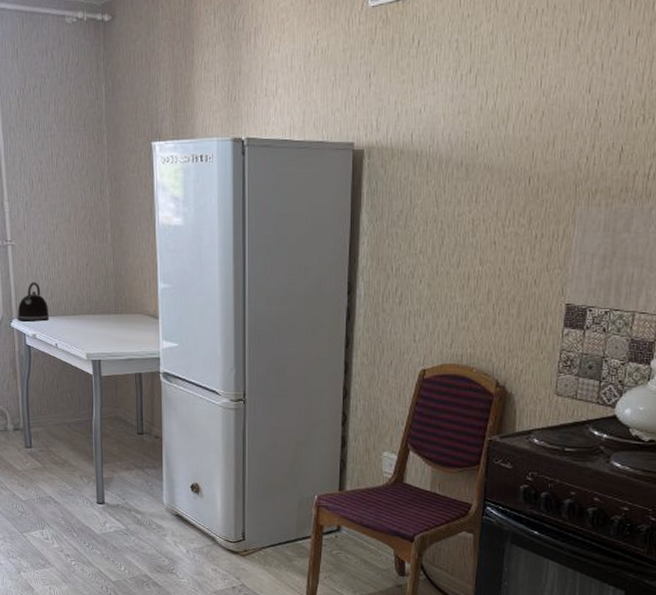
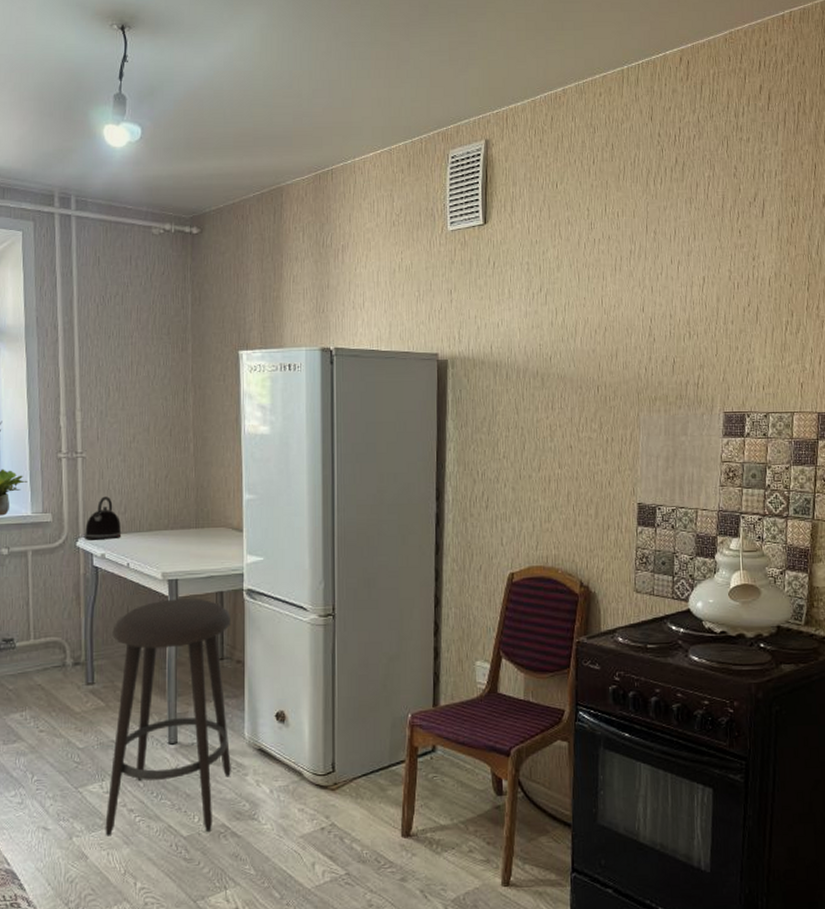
stool: none [45,378,152,579] -> present [105,598,232,836]

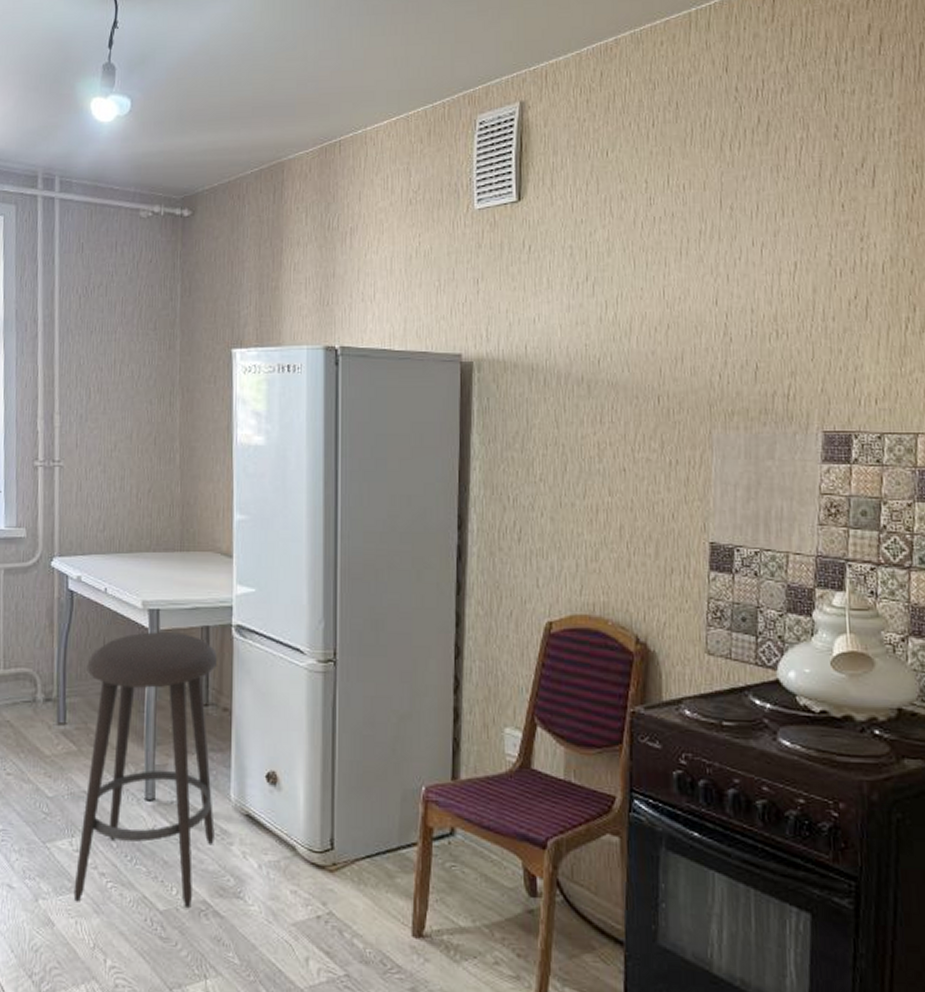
kettle: present [84,496,122,540] -> none [59,511,100,560]

